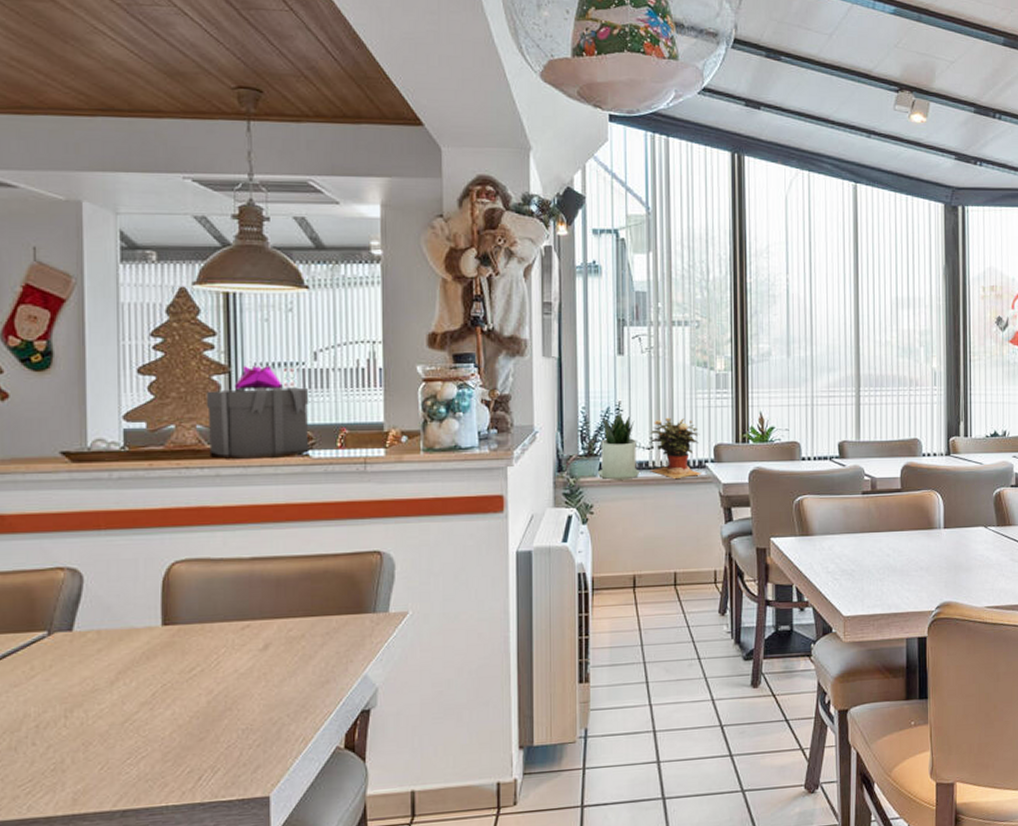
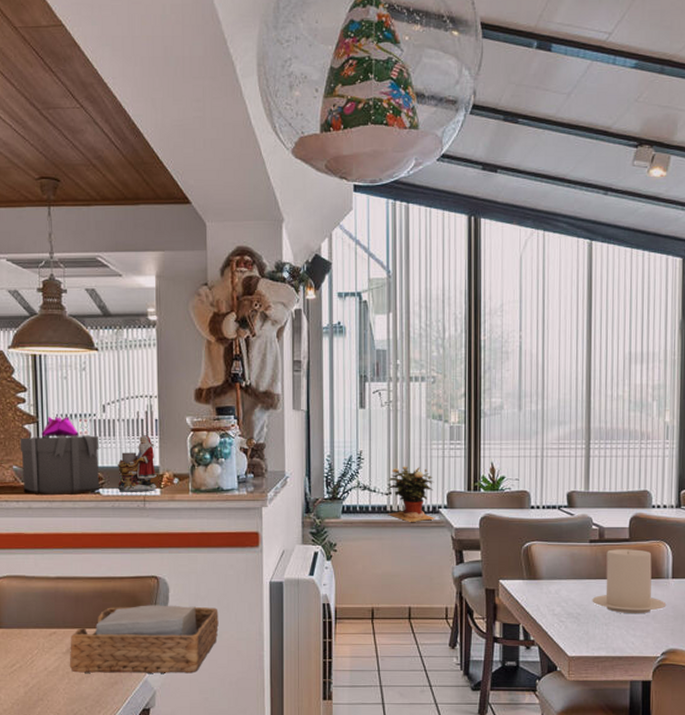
napkin holder: none [267,584,456,673] -> present [69,605,219,674]
santa figurine: none [332,387,381,454] -> present [118,435,157,492]
planter: present [597,413,641,480] -> none [340,461,379,522]
candle: none [866,499,939,568] -> present [592,549,667,614]

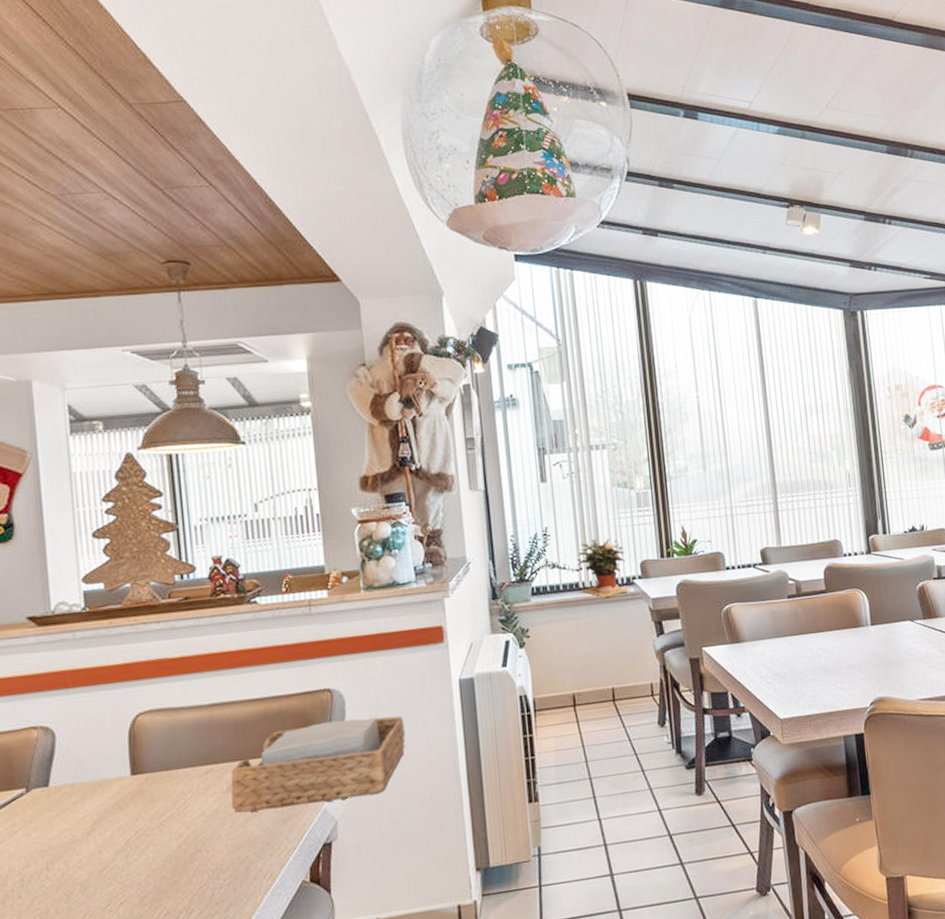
gift box: present [19,417,100,496] -> none [157,520,257,613]
santa figurine: present [118,435,157,492] -> none [276,532,323,599]
candle: present [592,549,667,614] -> none [797,599,869,667]

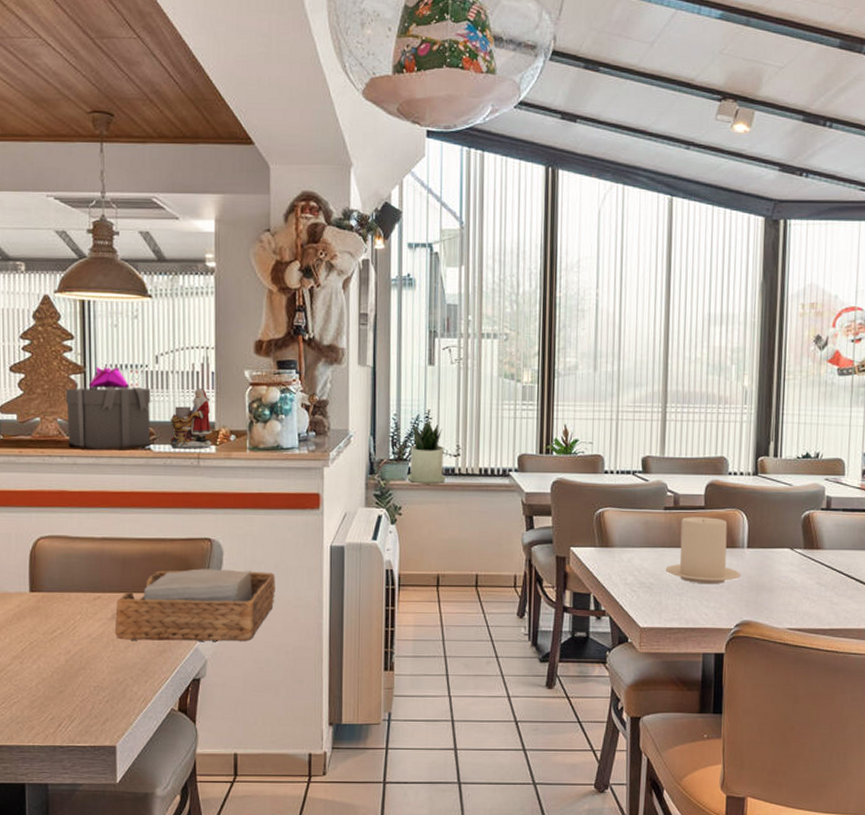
gift box: none [157,520,257,613] -> present [65,367,151,451]
santa figurine: none [276,532,323,599] -> present [171,389,212,449]
planter: none [530,538,572,604] -> present [406,420,447,484]
flower arrangement: present [578,538,631,597] -> none [456,426,505,485]
candle: none [797,599,869,667] -> present [665,517,741,585]

